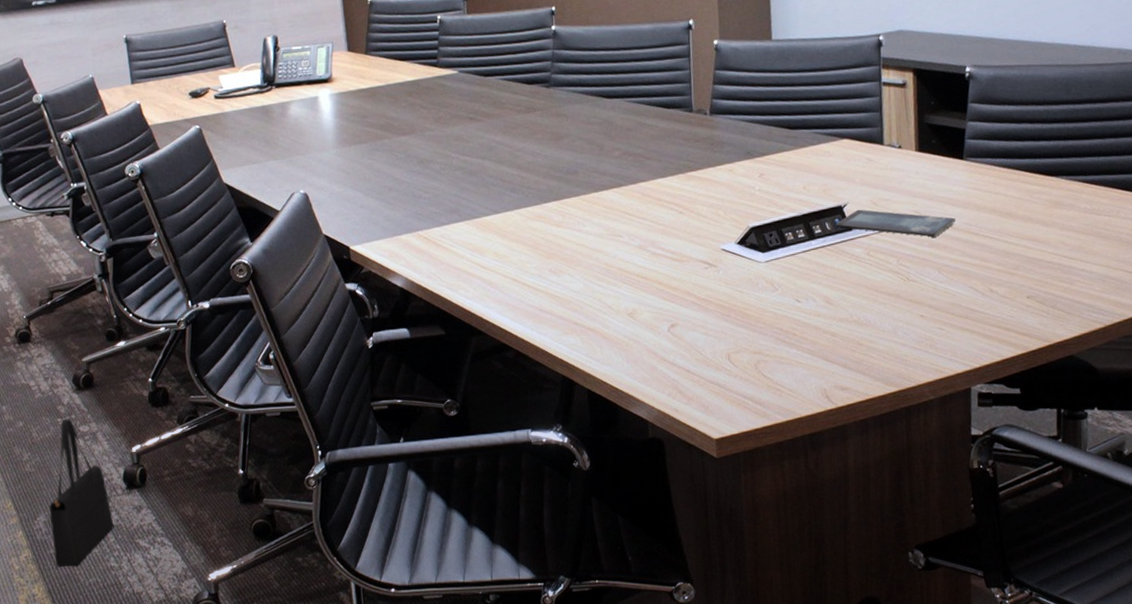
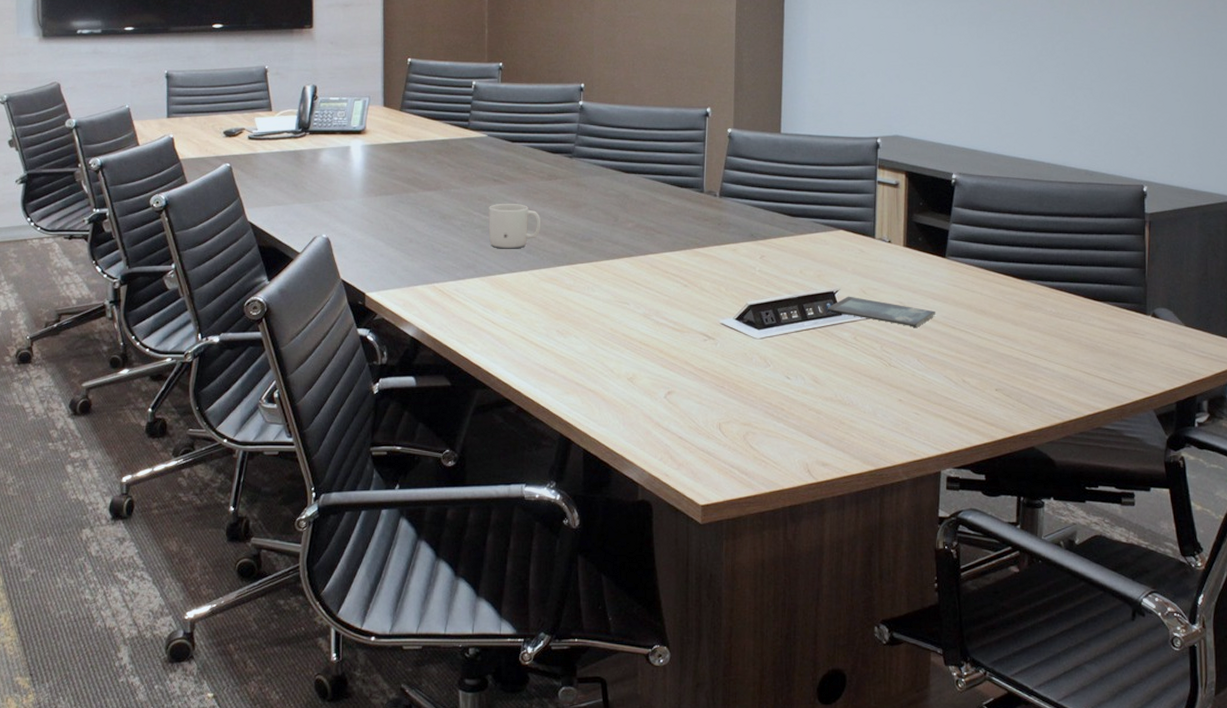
tote bag: present [49,419,114,567] -> none [26,444,94,597]
mug: none [467,140,524,190] -> present [488,203,541,249]

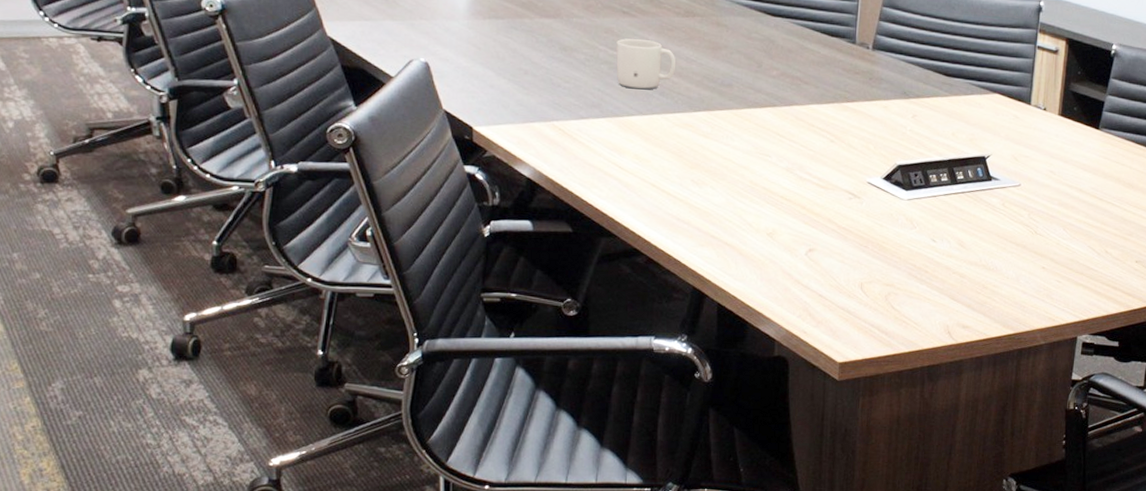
tablet: present [827,296,936,327] -> none [977,162,1086,197]

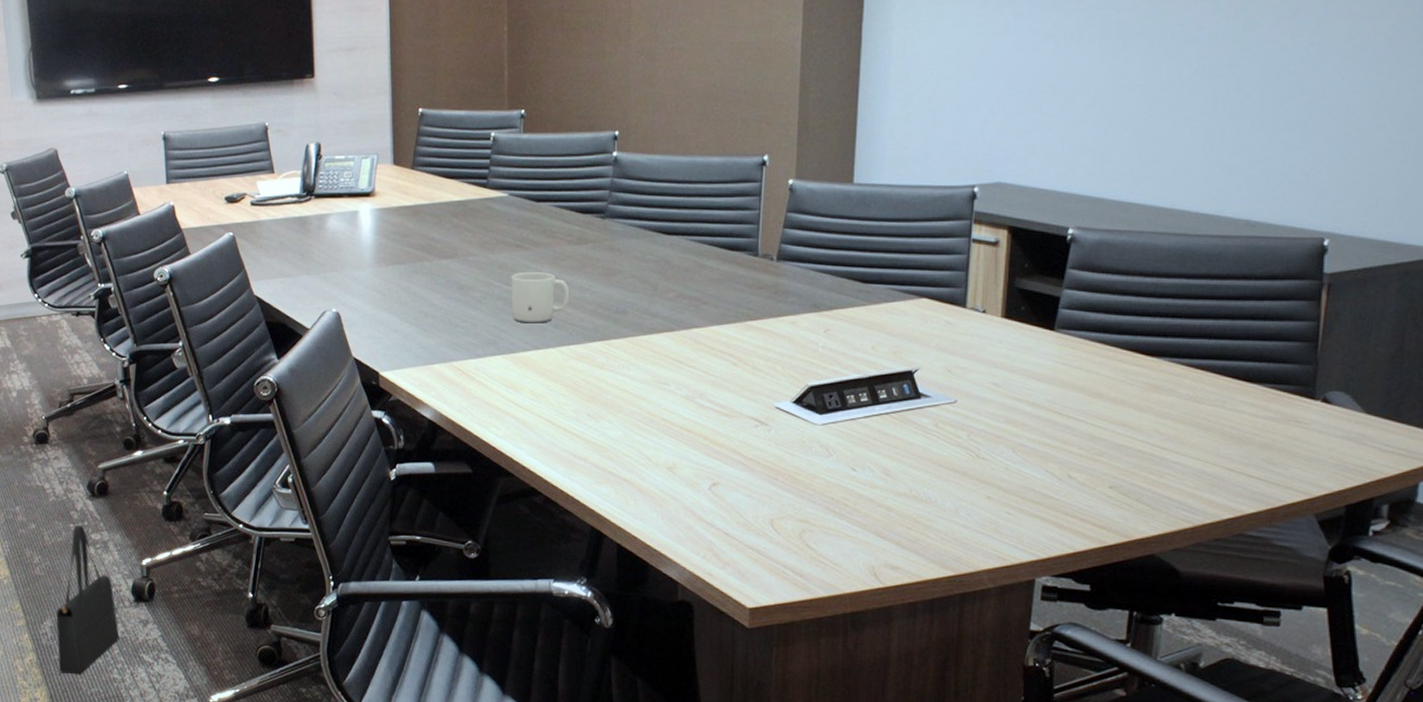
tote bag: none [69,276,155,441] -> present [56,525,120,675]

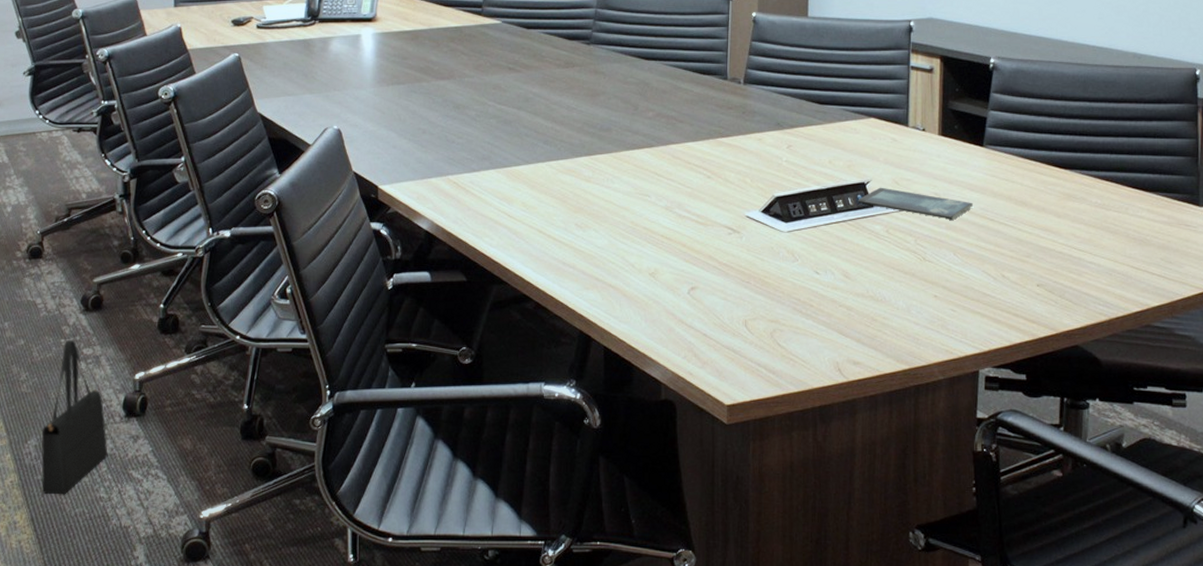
mug: present [511,271,570,323] -> none [504,92,558,140]
tablet: none [903,376,1039,413] -> present [858,187,974,220]

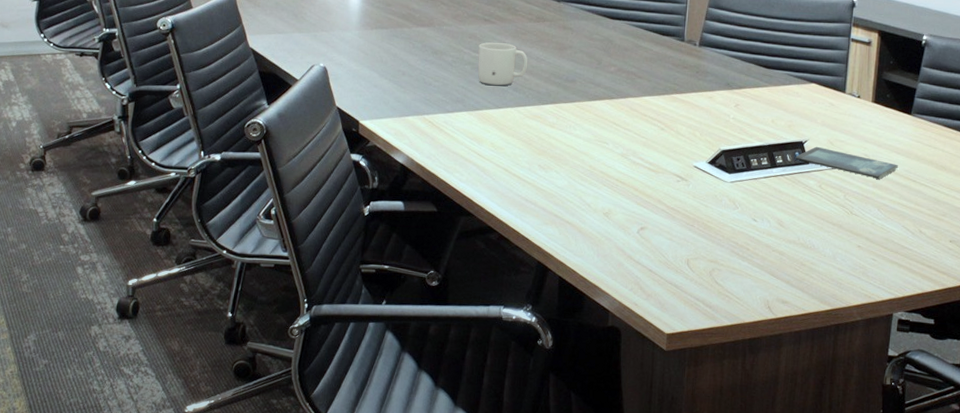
tote bag: present [41,340,108,495] -> none [39,247,102,386]
mug: none [504,92,558,140] -> present [477,42,528,86]

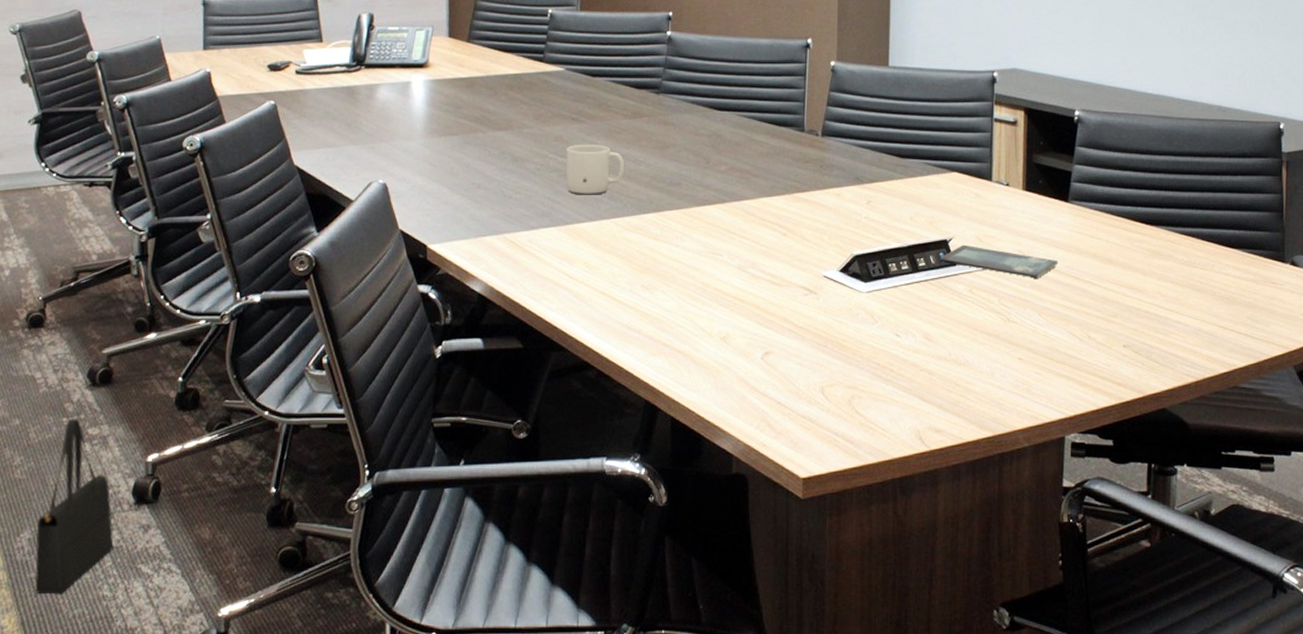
tote bag: none [39,247,102,386] -> present [34,419,114,594]

